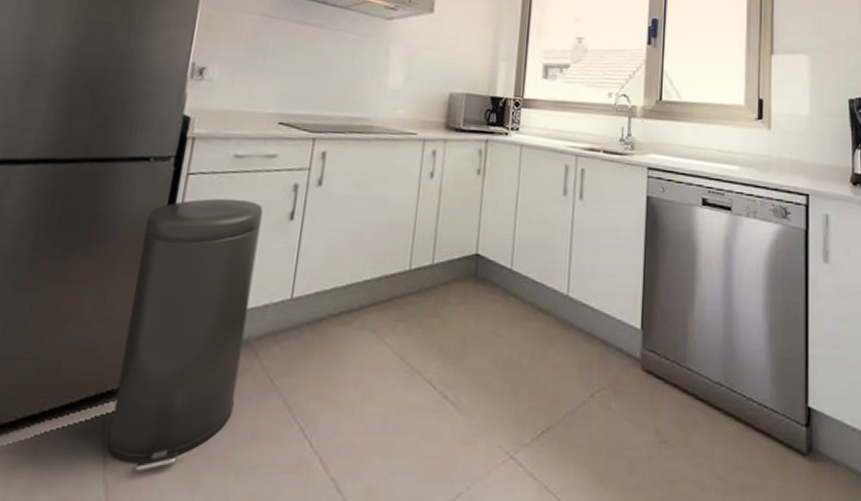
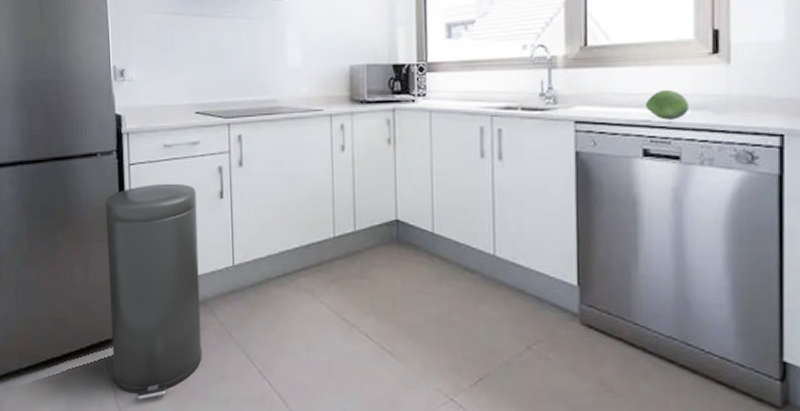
fruit: none [705,146,740,174] -> present [645,89,690,120]

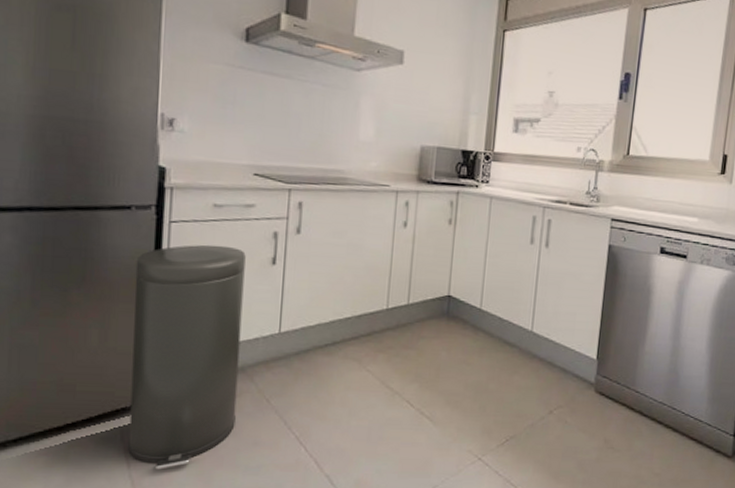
fruit: present [645,89,690,120] -> none [666,199,699,225]

